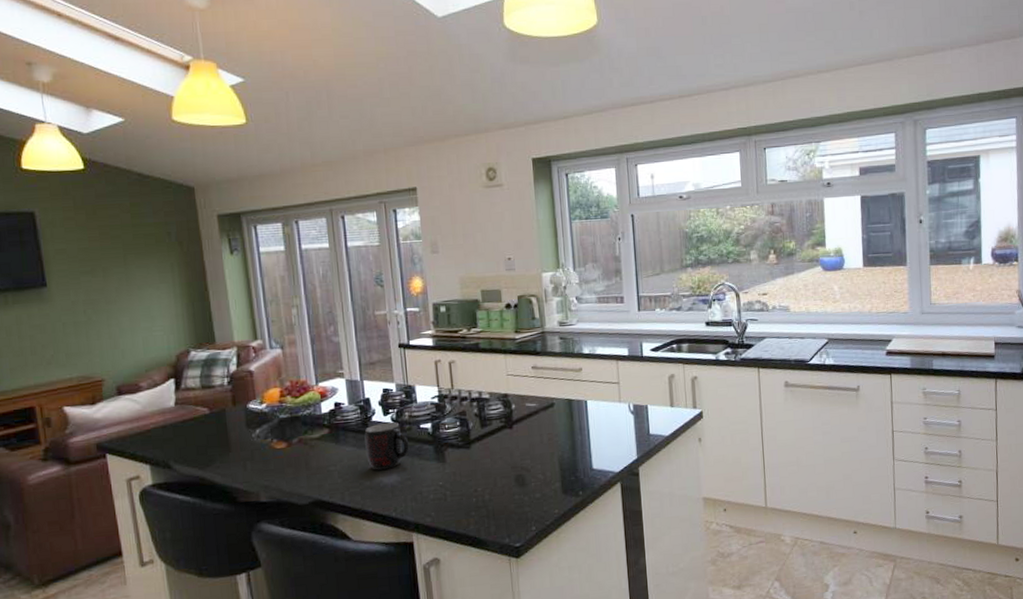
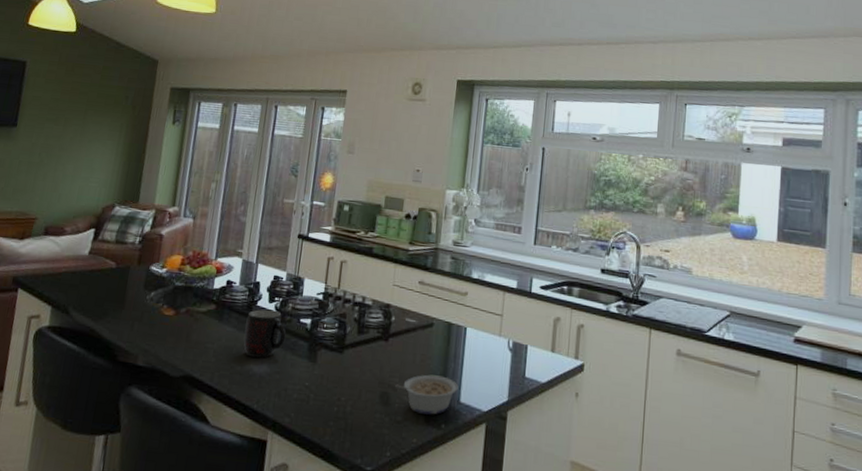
legume: none [527,449,589,487] -> present [394,374,458,415]

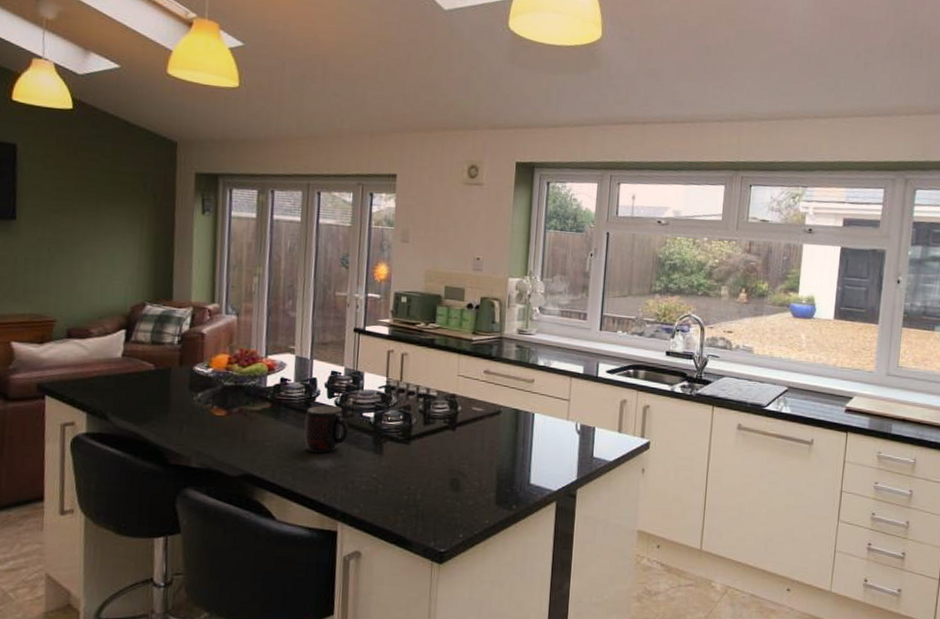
legume: present [394,374,458,415] -> none [464,460,528,497]

